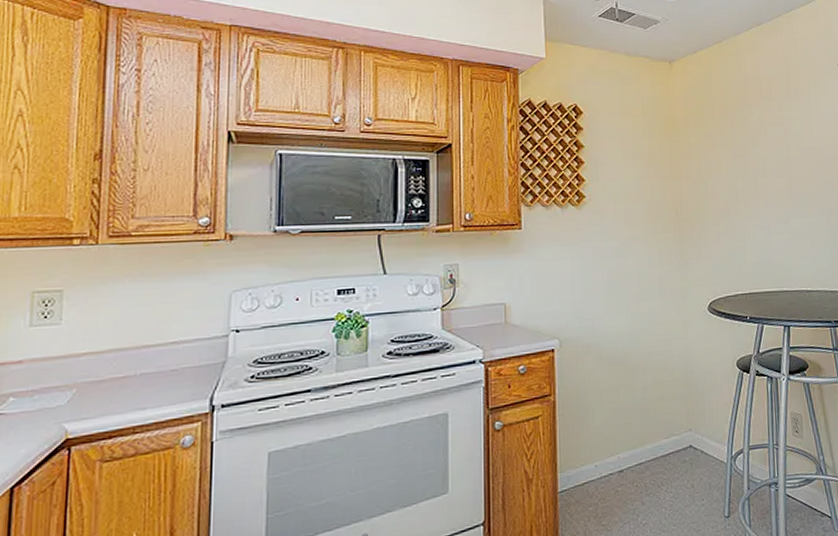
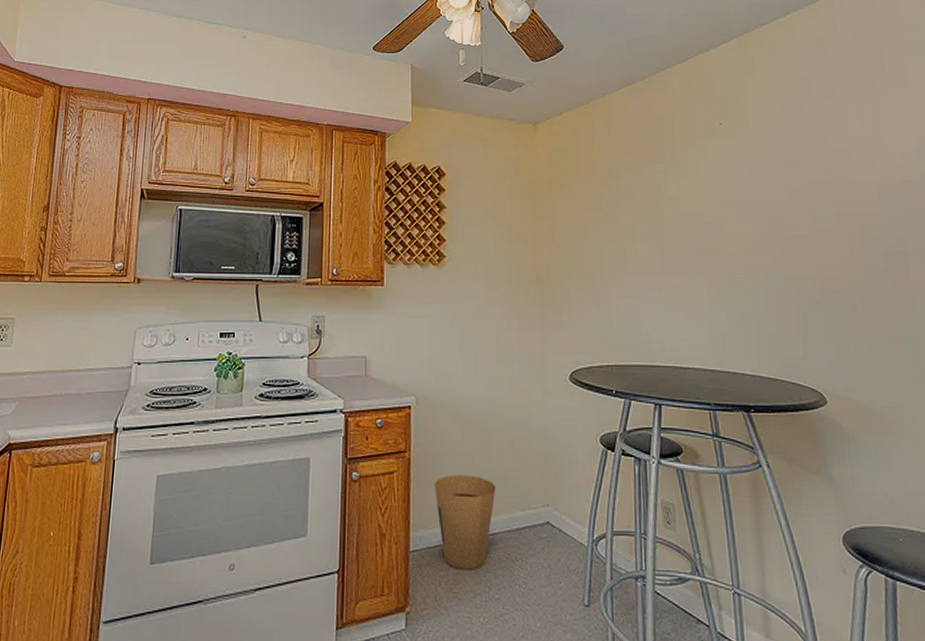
trash can: none [580,410,642,502] -> present [434,475,496,570]

